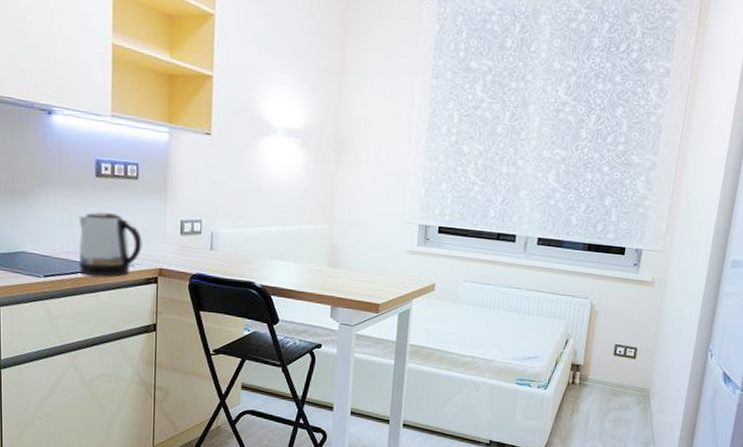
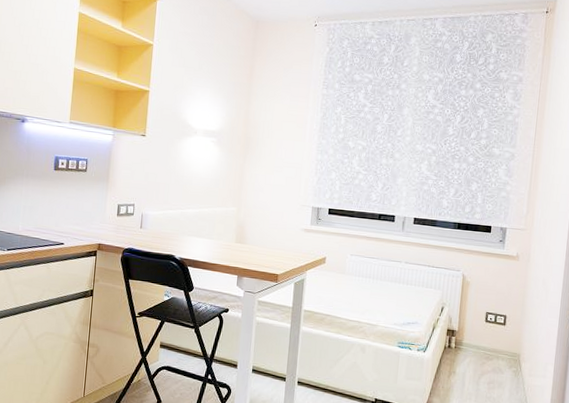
kettle: present [78,212,142,278] -> none [35,198,87,252]

